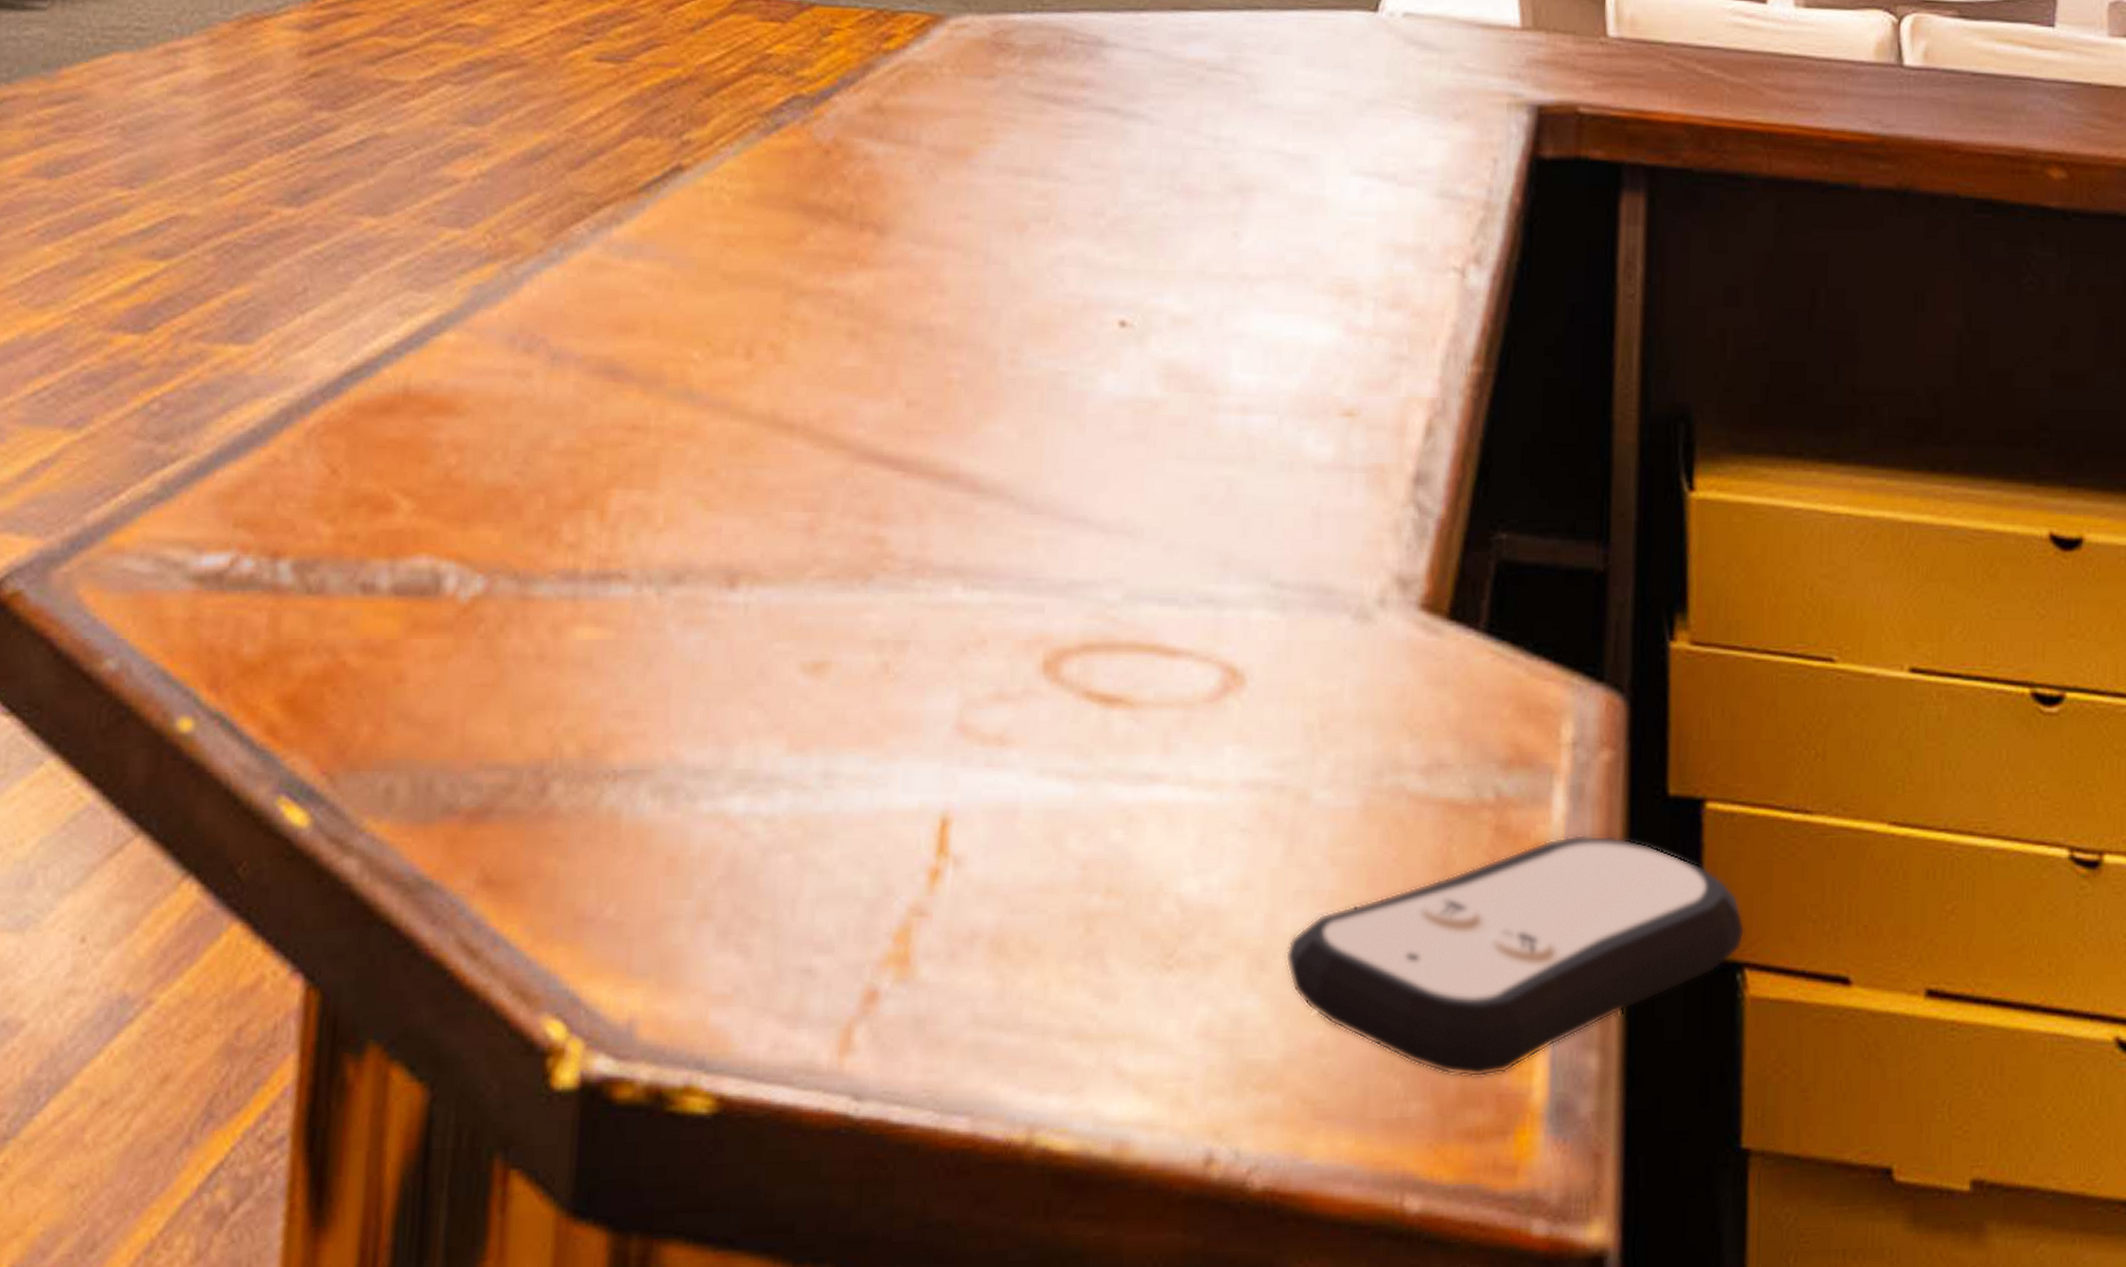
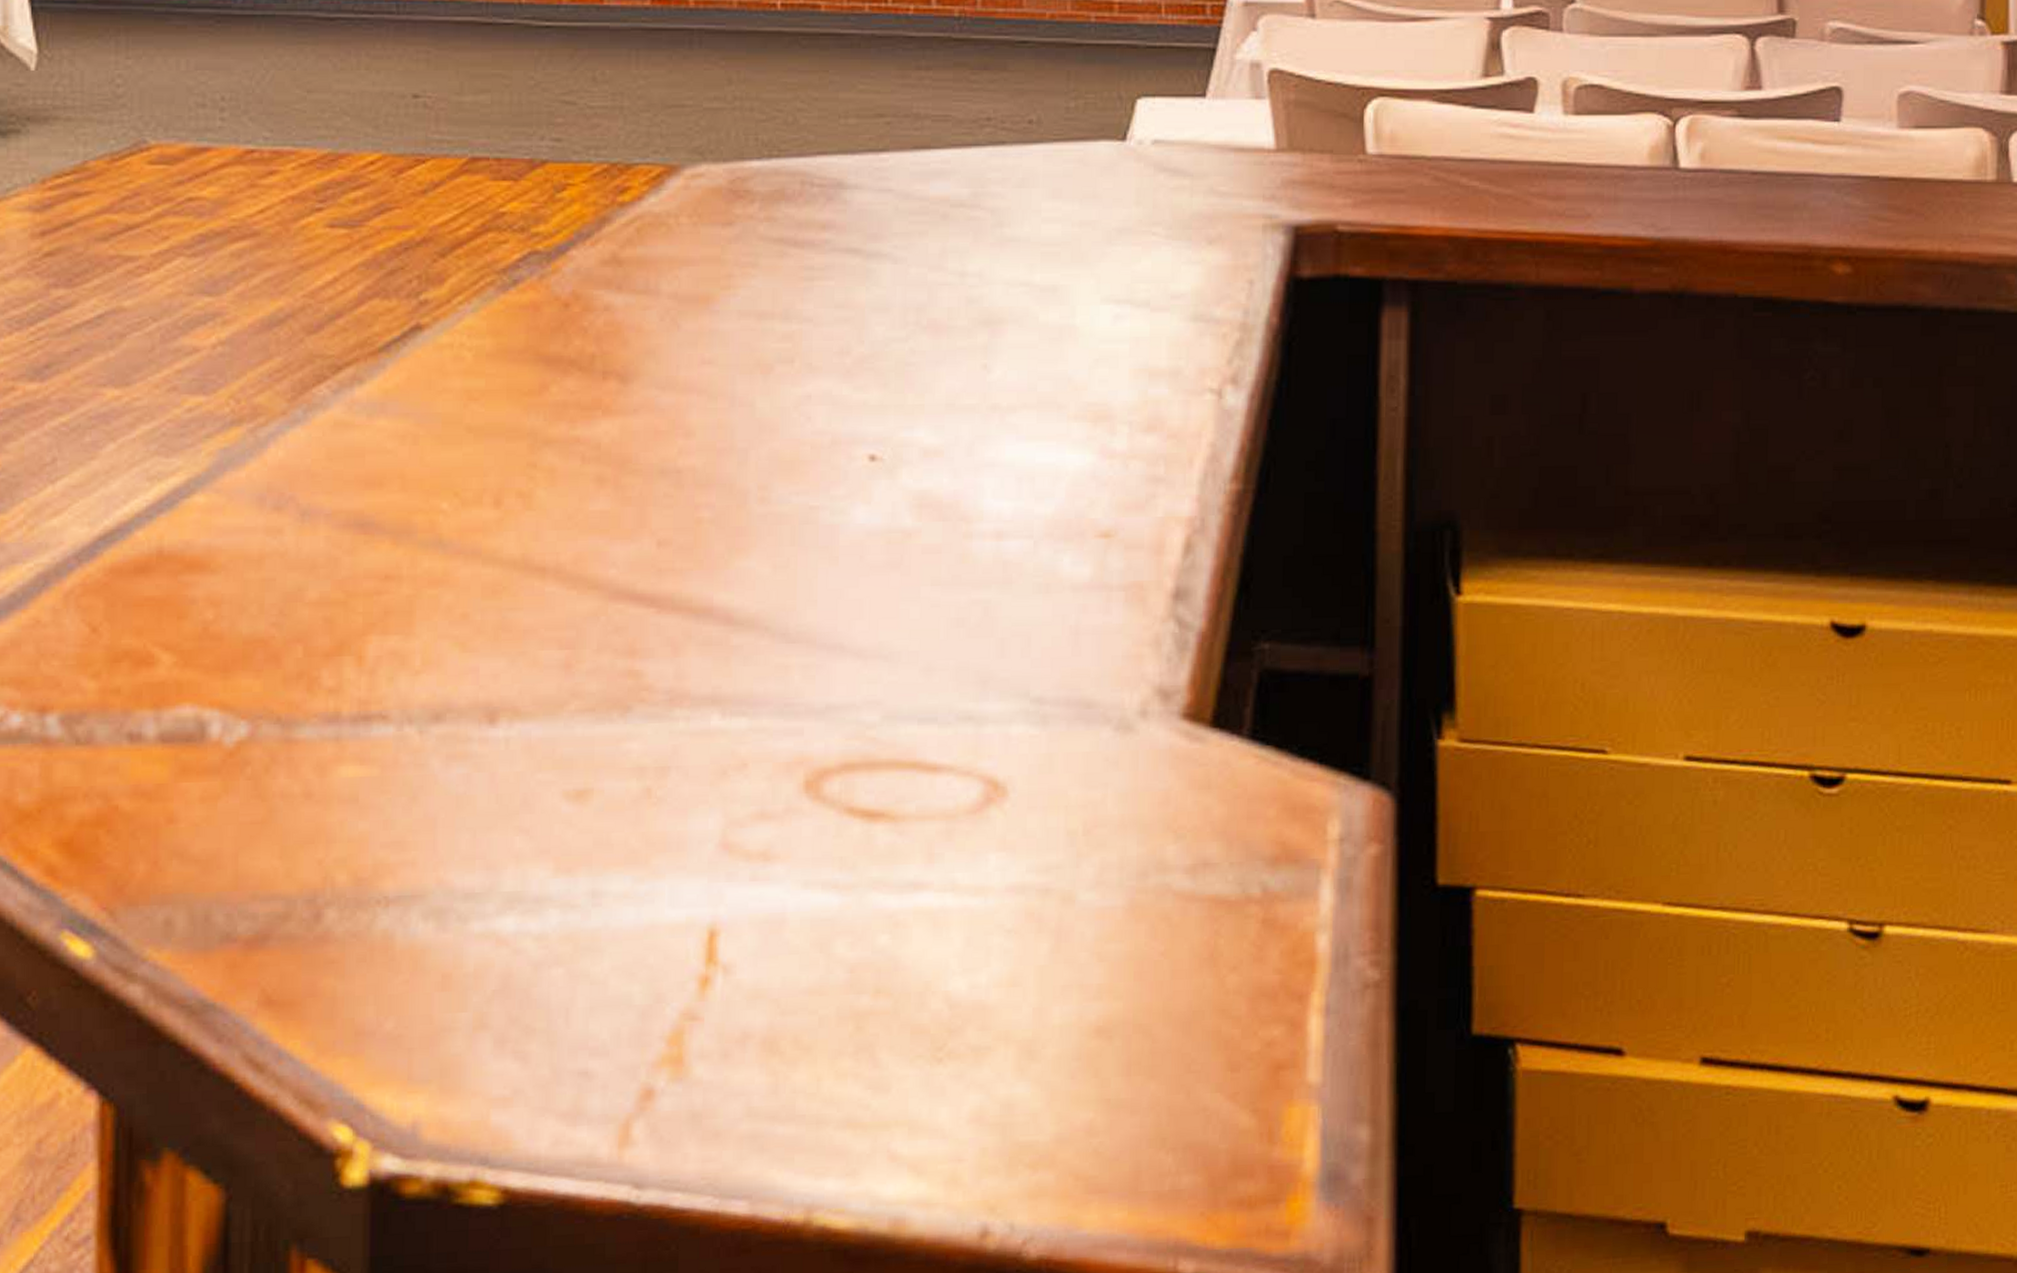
remote control: present [1285,834,1745,1078] -> none [1054,924,1517,1152]

